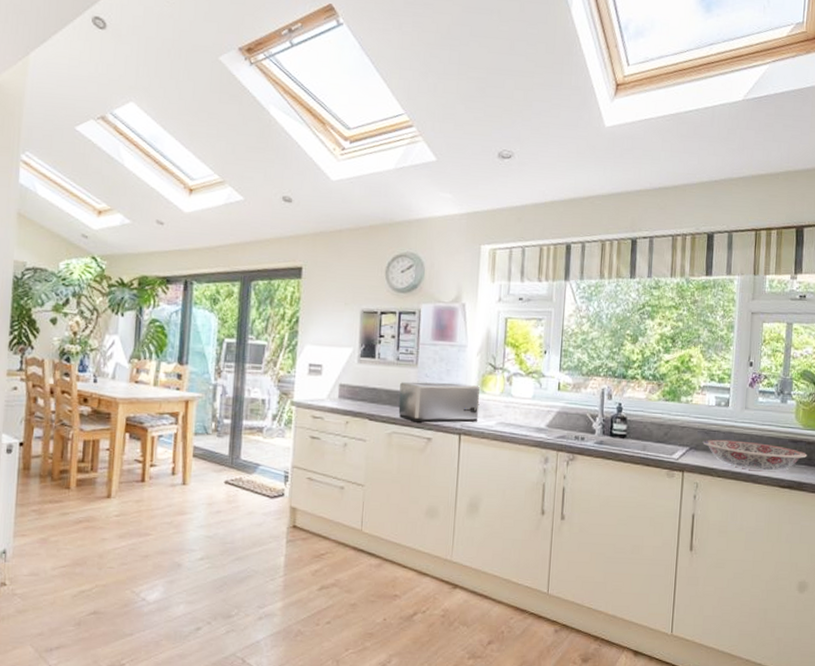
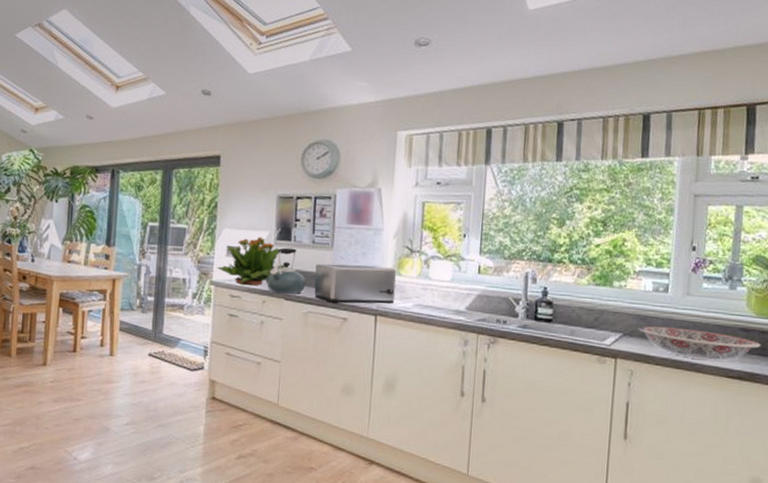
potted flower: none [298,354,370,406] -> present [217,236,286,286]
kettle: none [349,365,391,414] -> present [265,247,306,294]

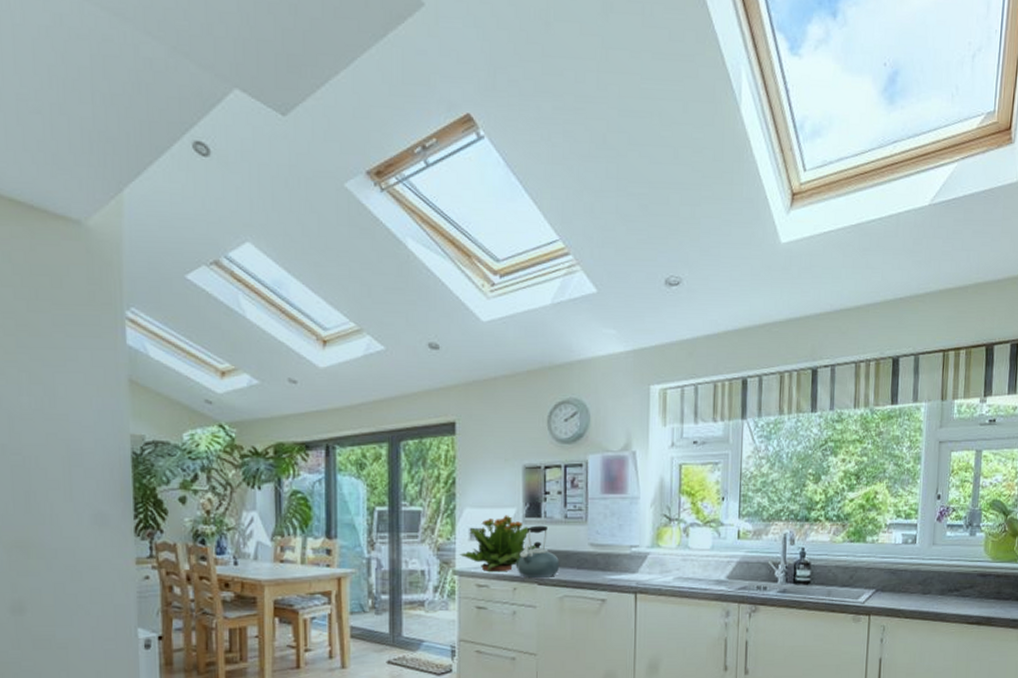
toaster: present [314,263,396,304] -> none [569,538,655,583]
ceramic bowl: present [638,325,761,361] -> none [889,578,997,609]

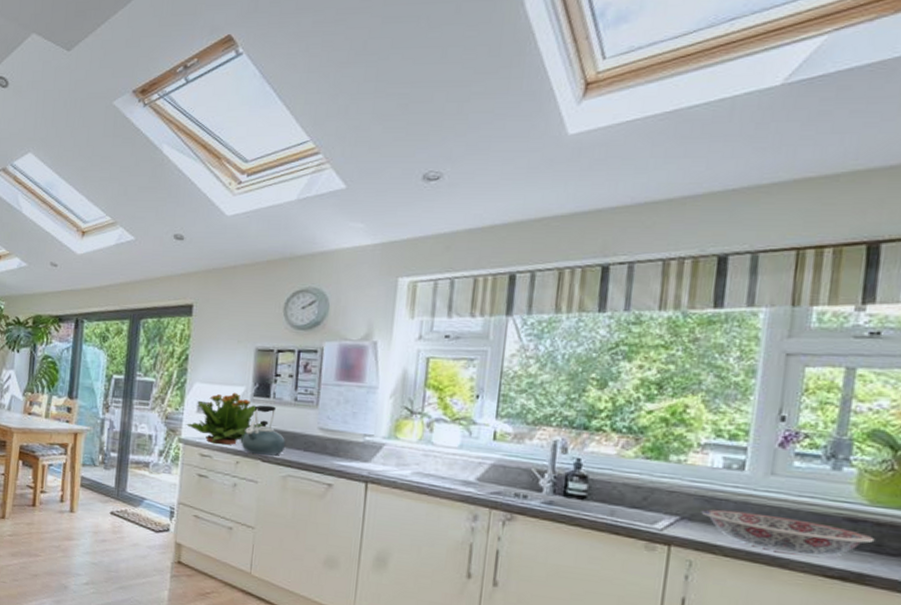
ceramic bowl: none [889,578,997,609] -> present [701,509,876,557]

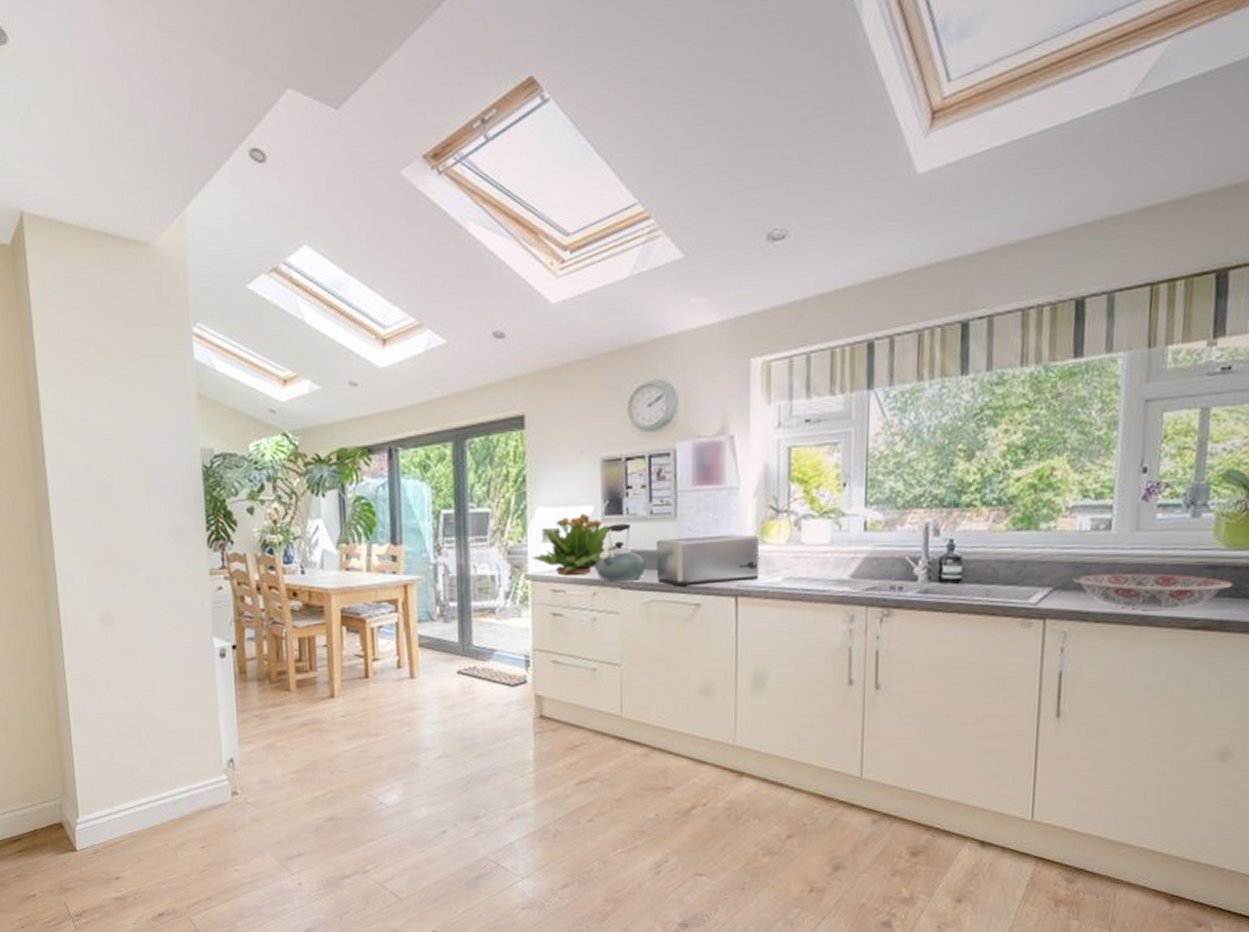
toaster: none [294,423,392,470] -> present [656,534,760,586]

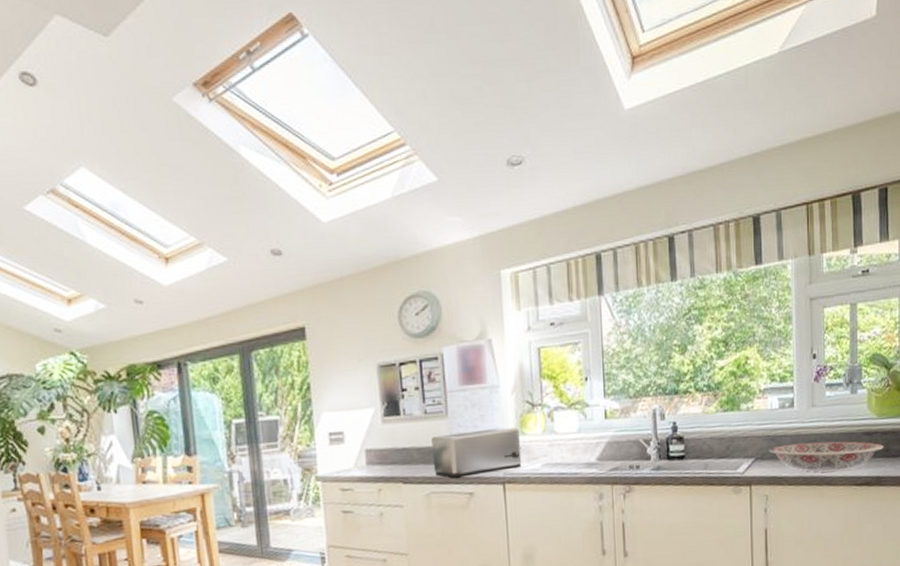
potted flower: present [532,513,618,576] -> none [321,416,398,476]
kettle: present [594,523,646,581] -> none [378,423,424,478]

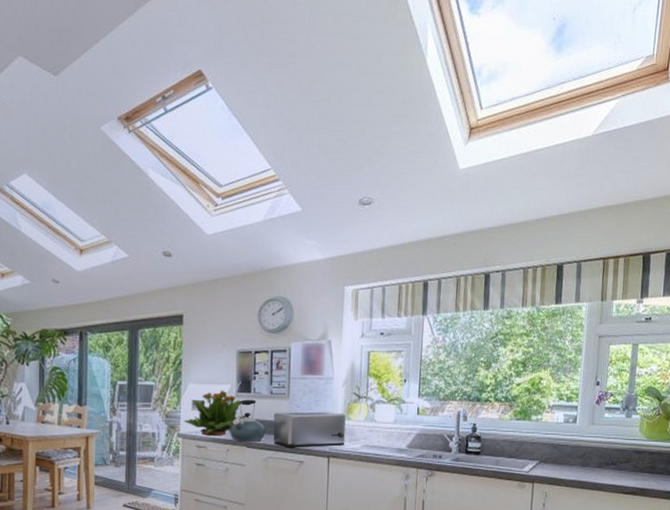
potted flower: none [321,416,398,476] -> present [184,390,247,436]
kettle: none [378,423,424,478] -> present [229,399,266,442]
ceramic bowl: present [769,441,884,473] -> none [551,453,651,480]

